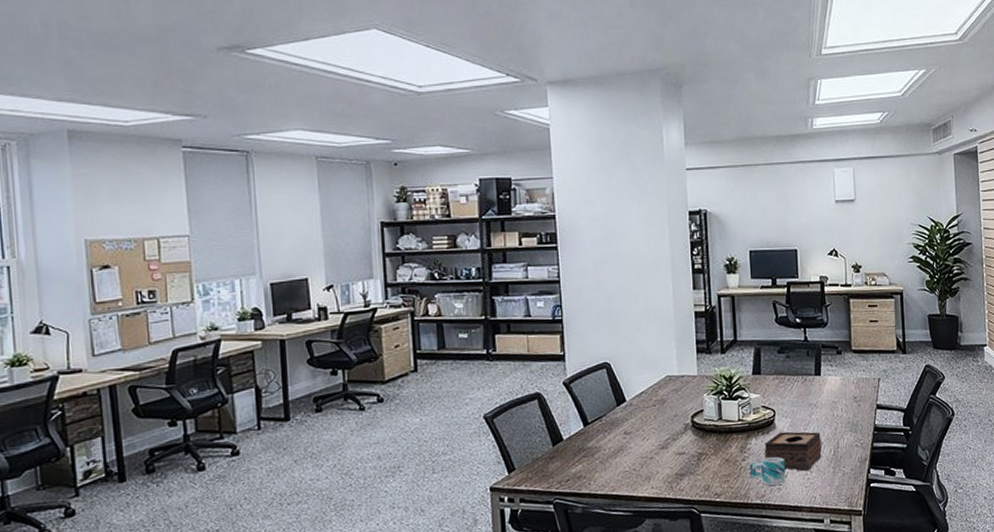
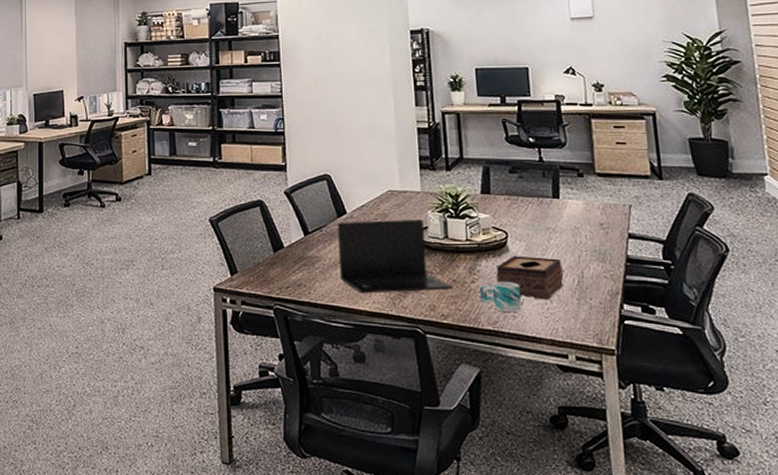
laptop: none [617,403,726,480] -> present [337,219,453,293]

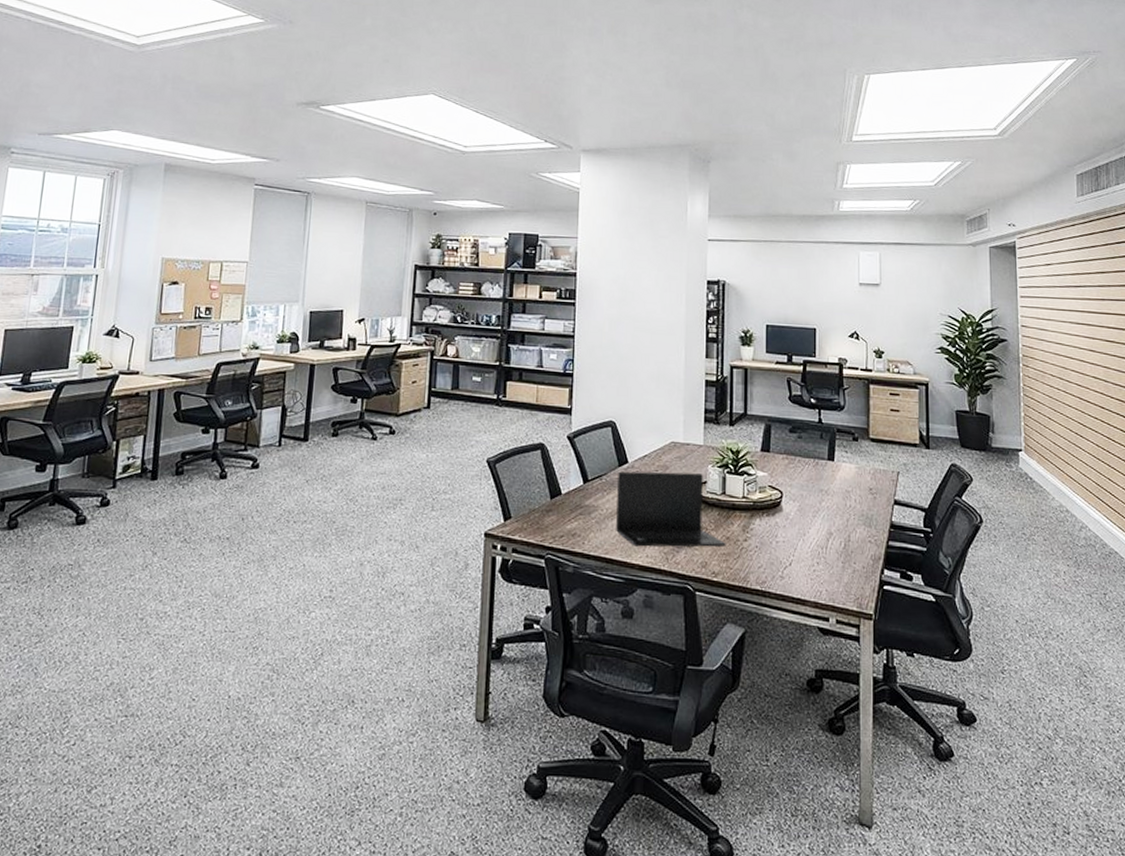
mug: present [479,281,522,313] -> none [751,540,790,573]
tissue box: present [496,256,564,300] -> none [768,516,831,562]

